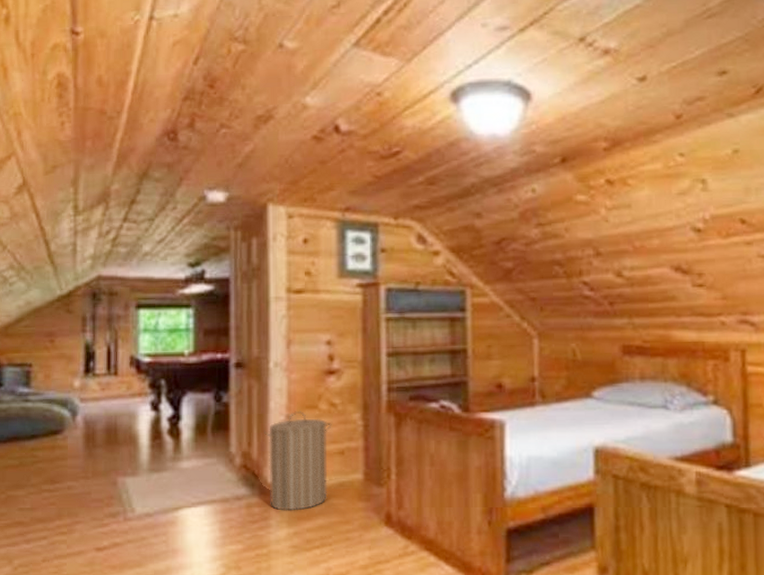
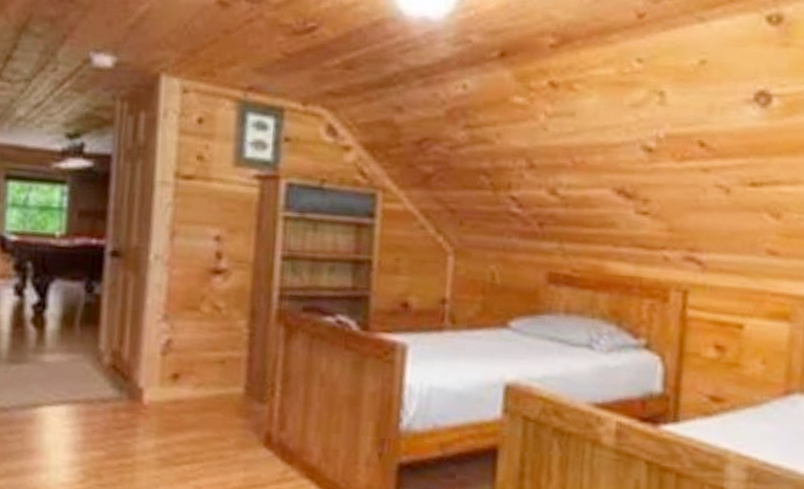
laundry hamper: present [263,410,332,511] -> none [137,310,214,421]

